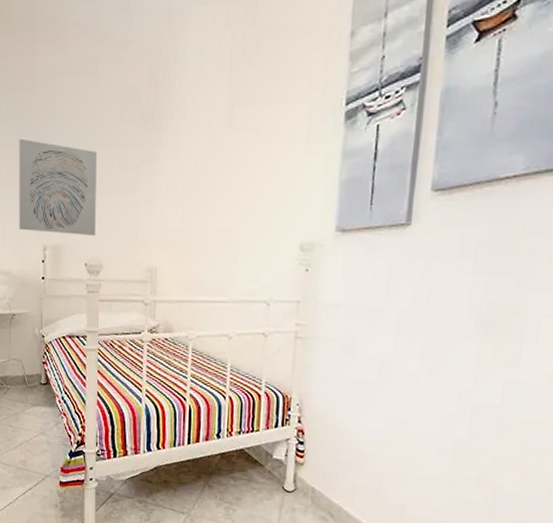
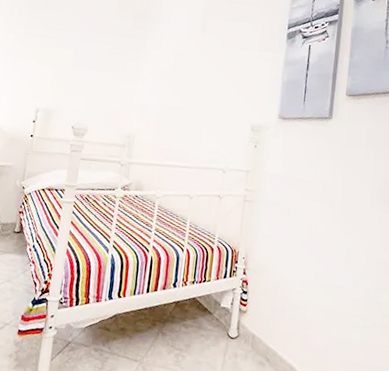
wall art: present [19,138,97,236] -> none [16,19,95,105]

